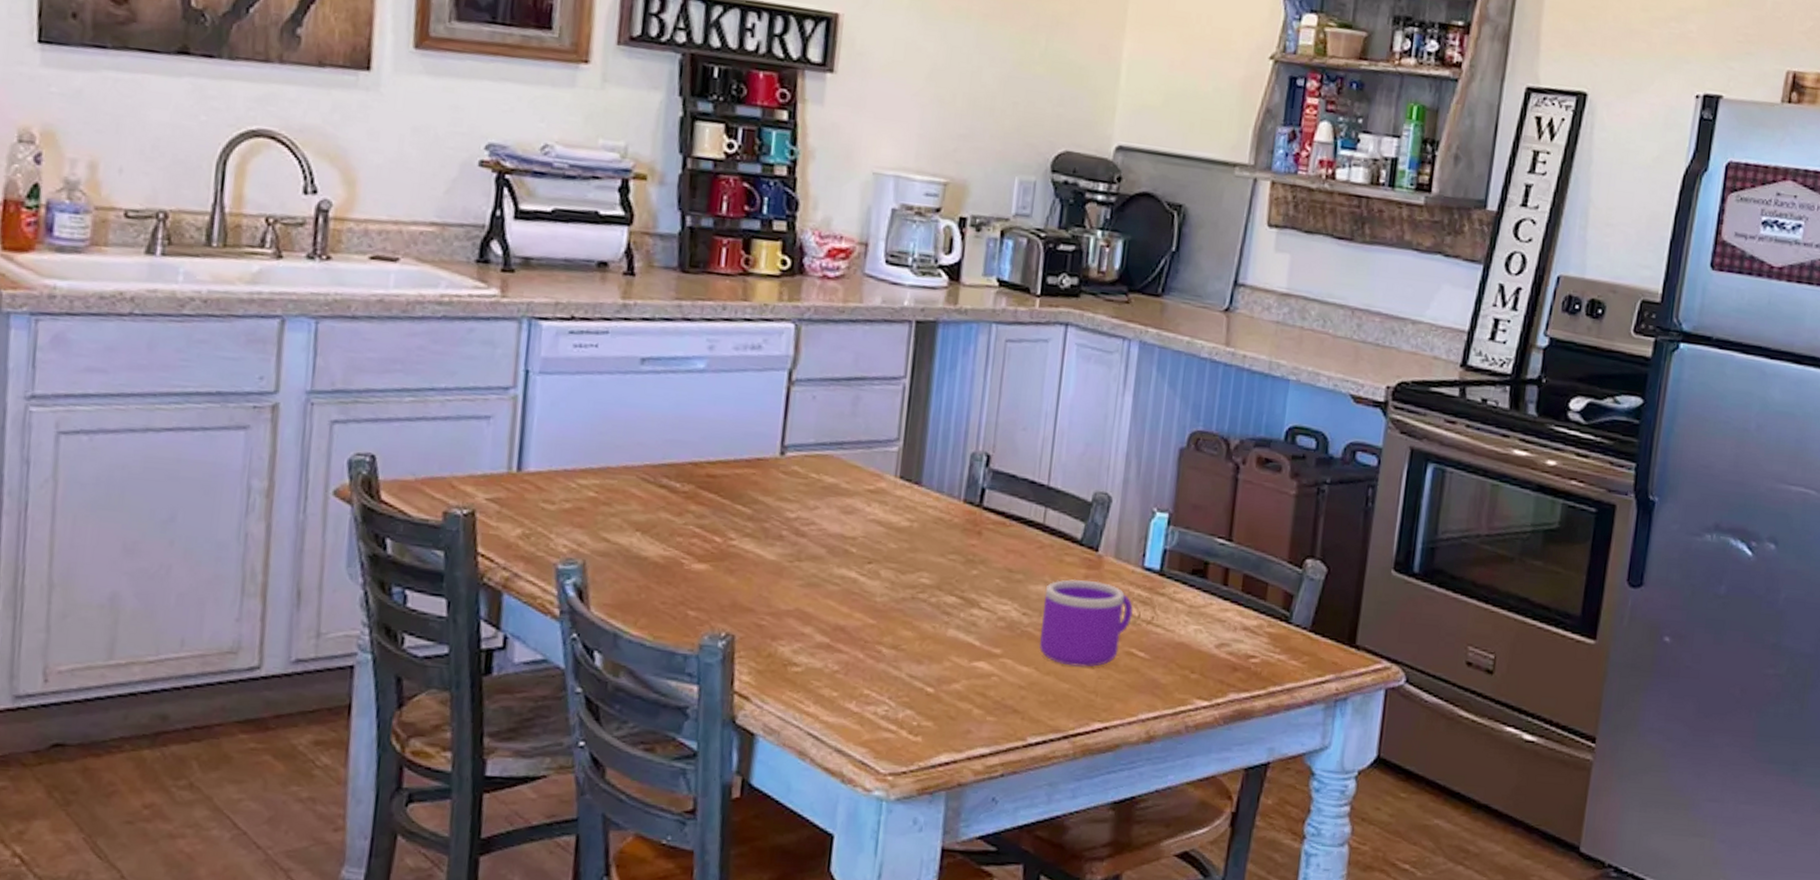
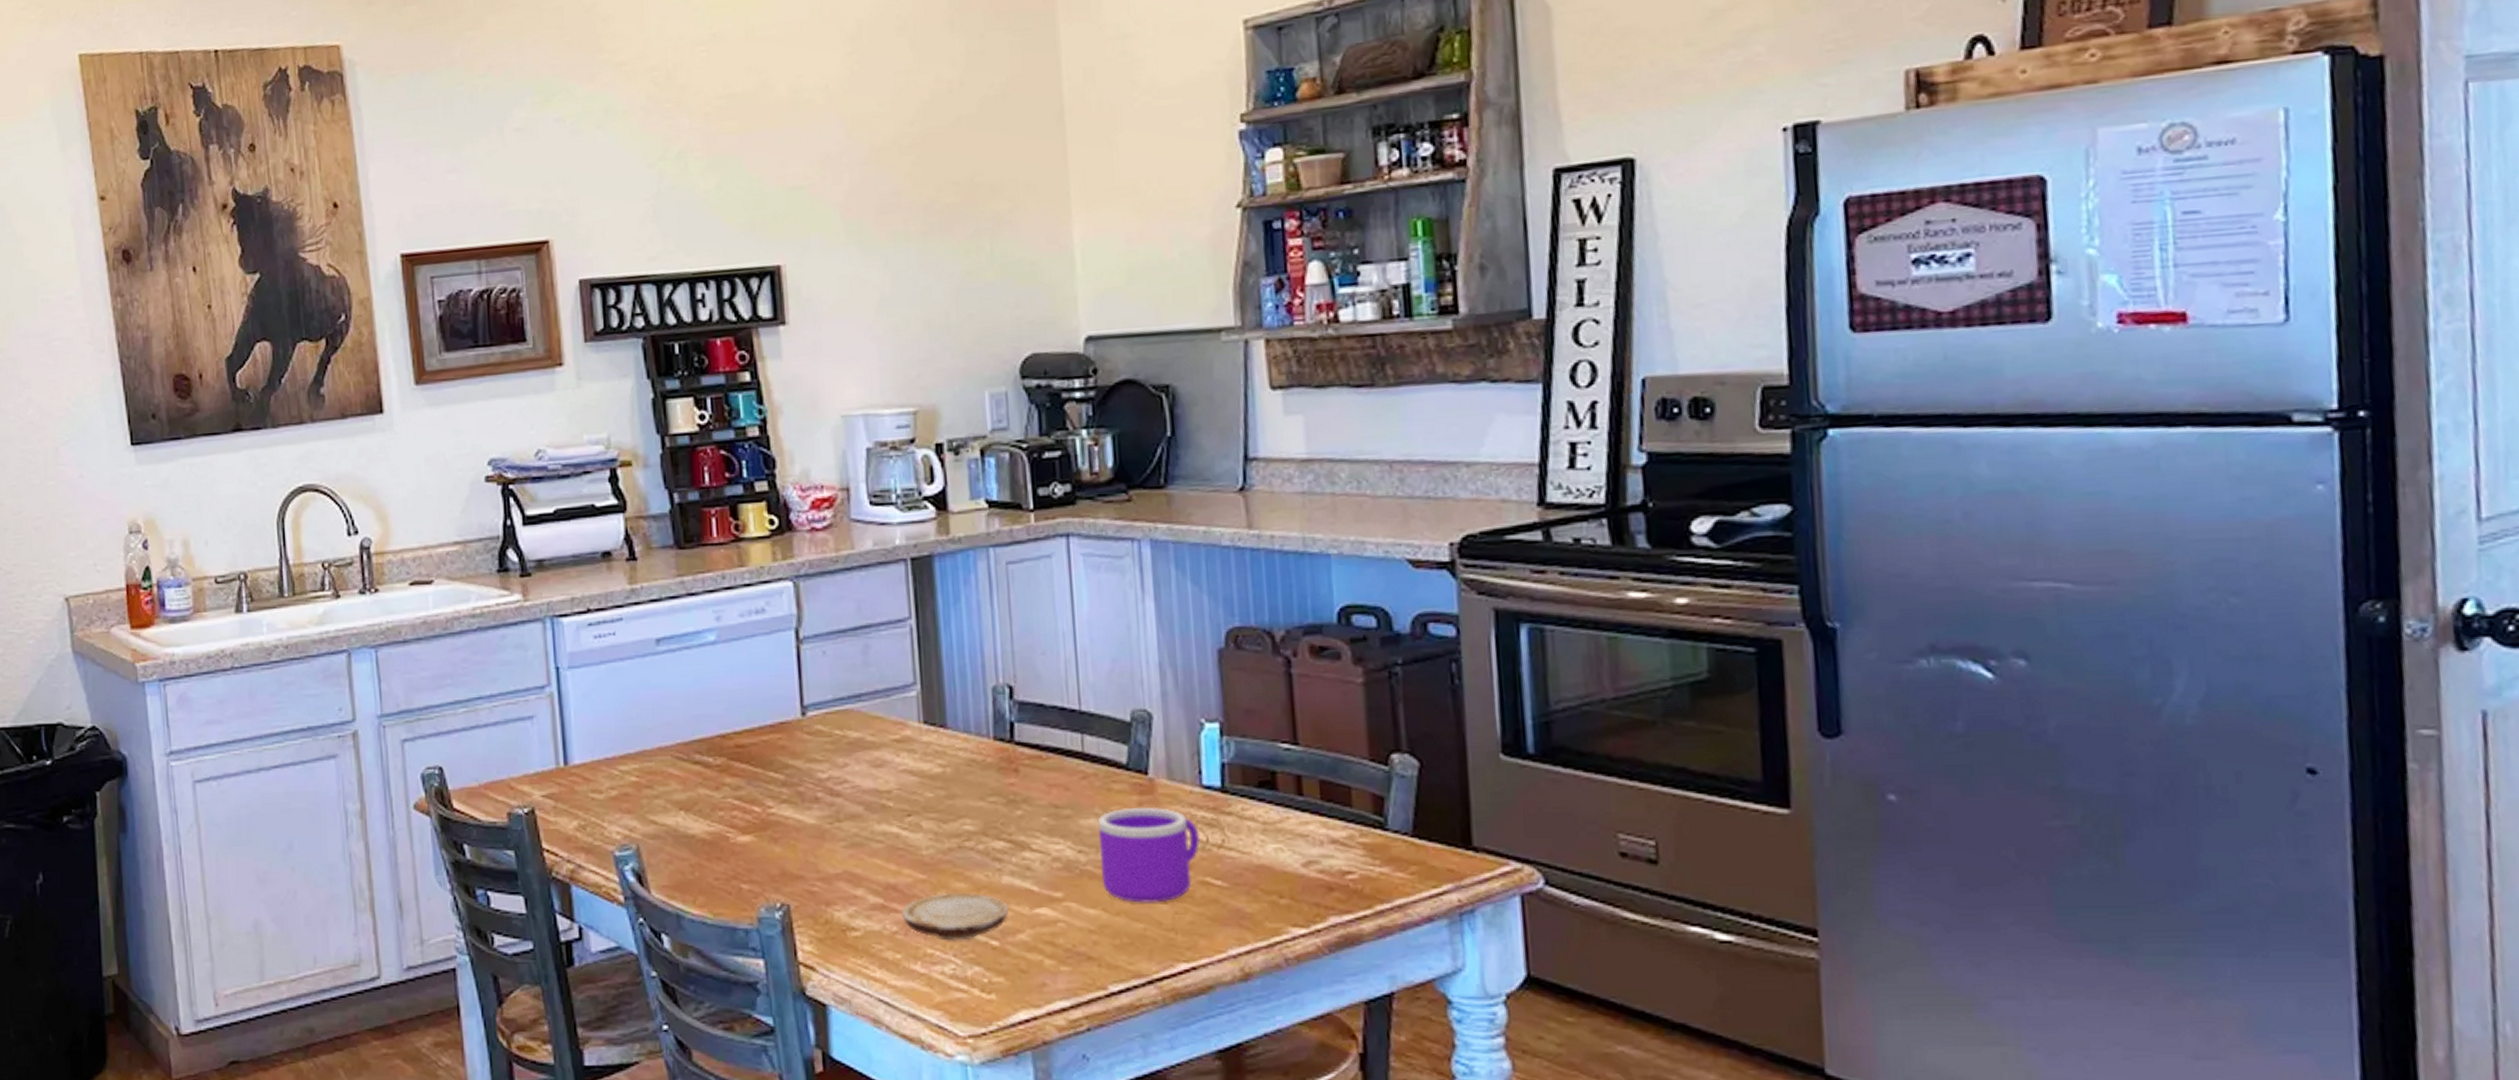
wood slice: none [845,639,949,686] -> present [901,892,1008,941]

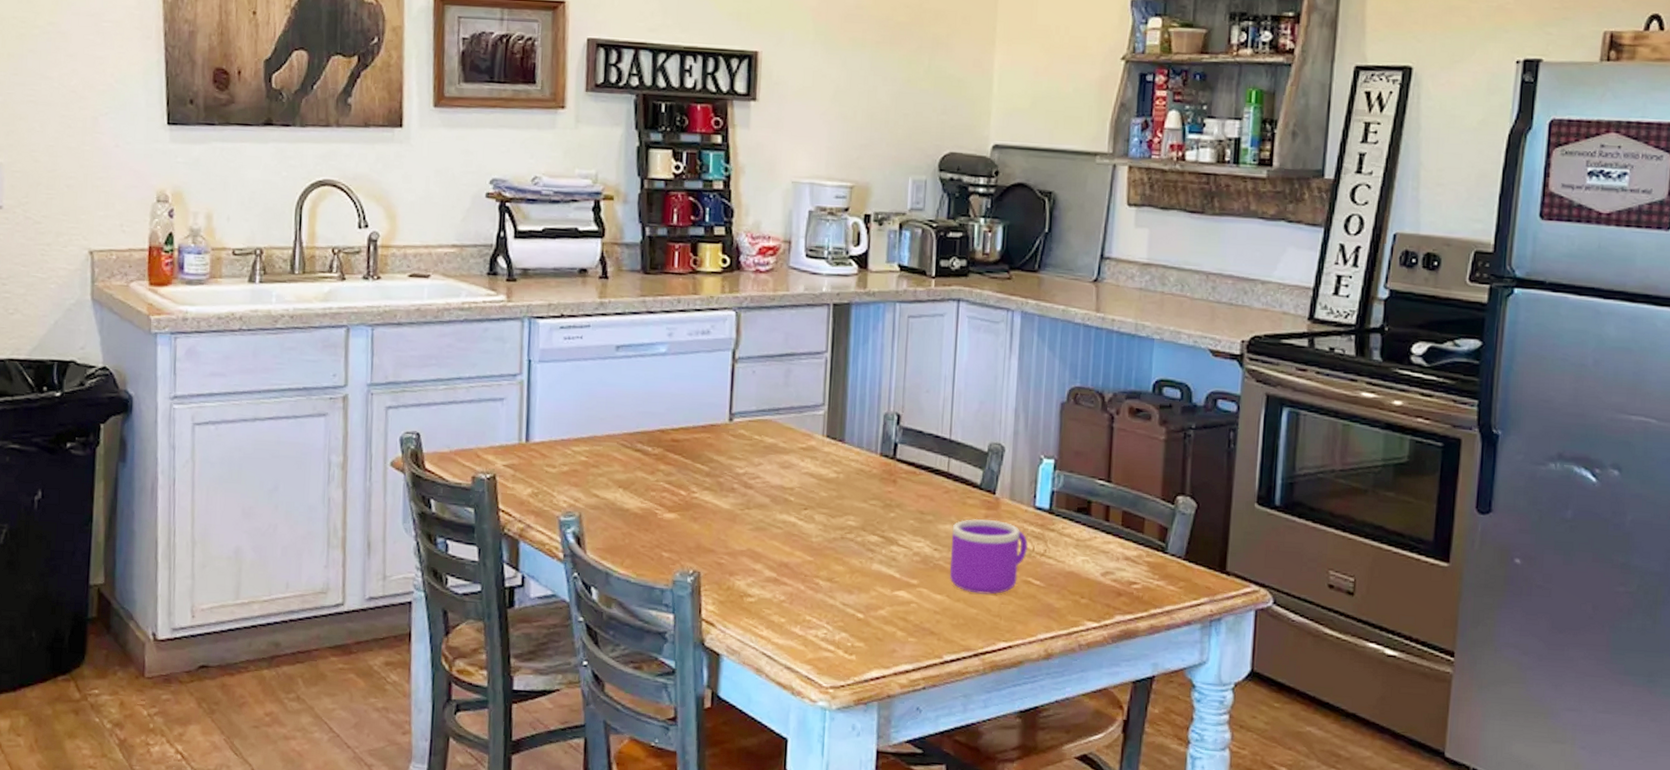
wood slice: present [901,892,1008,941] -> none [789,573,874,612]

